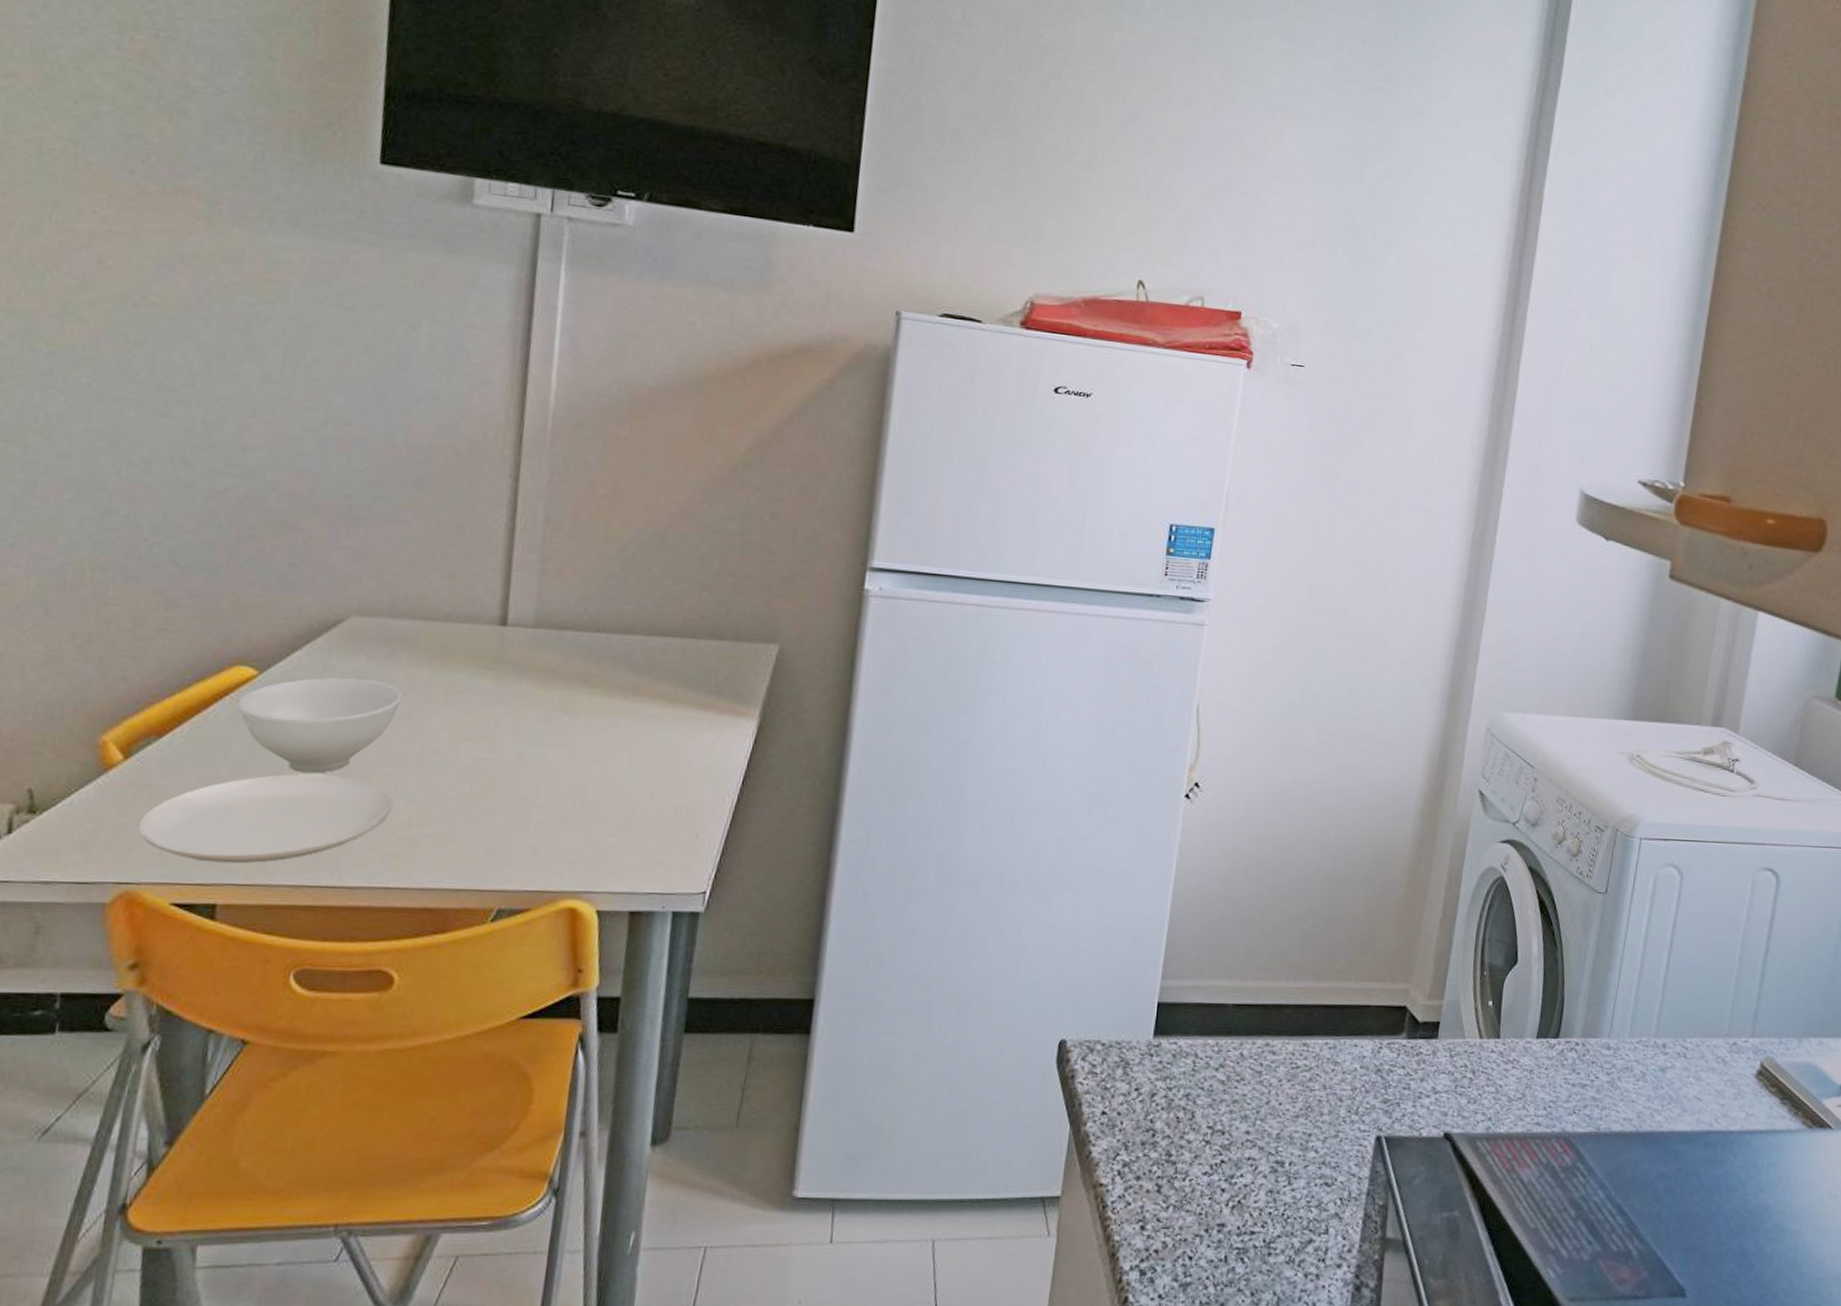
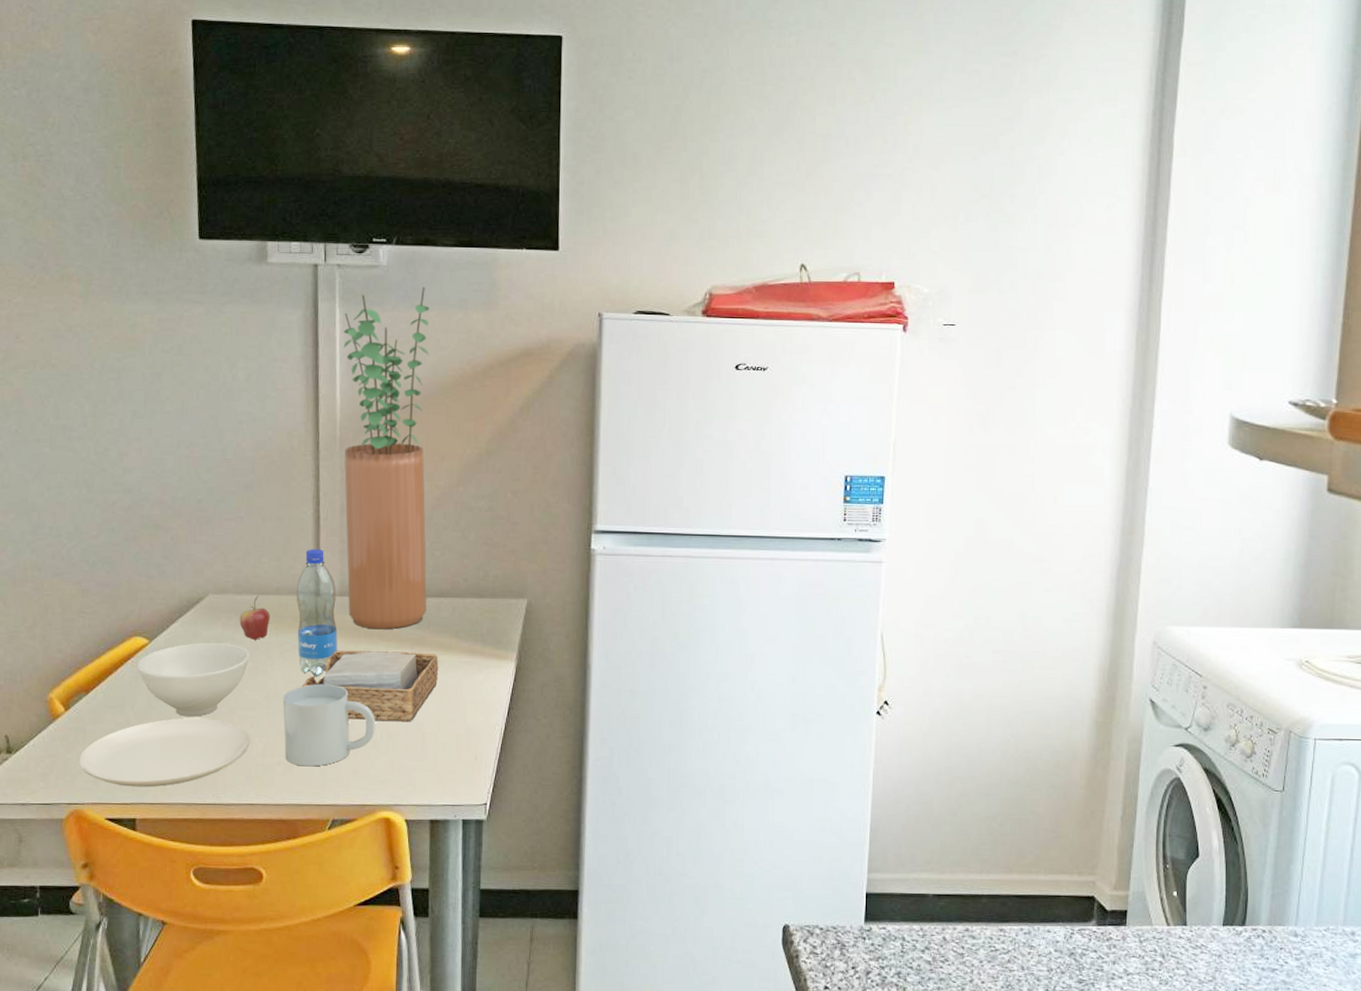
fruit: none [391,620,436,678] -> present [239,594,270,640]
mug: none [439,736,568,842] -> present [283,683,376,767]
bottle: none [469,566,529,728] -> present [296,549,338,676]
napkin holder: none [470,696,659,789] -> present [301,650,439,722]
vase: none [543,256,684,673] -> present [343,286,429,630]

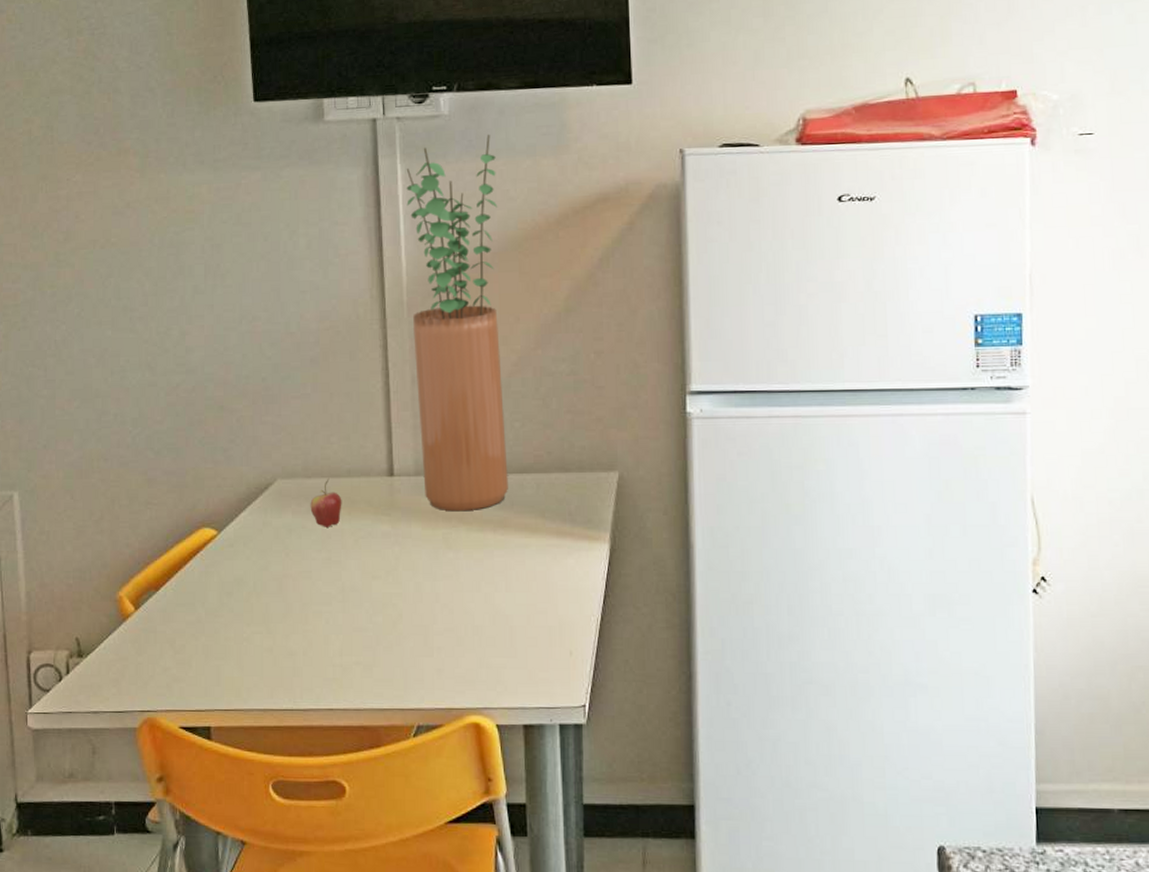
plate: present [79,718,251,787] -> none [151,616,327,692]
bowl: present [136,642,250,716] -> none [206,531,323,613]
mug: present [283,683,376,767] -> none [359,574,459,666]
bottle: present [296,549,338,676] -> none [368,425,415,565]
napkin holder: present [301,650,439,722] -> none [378,536,525,614]

